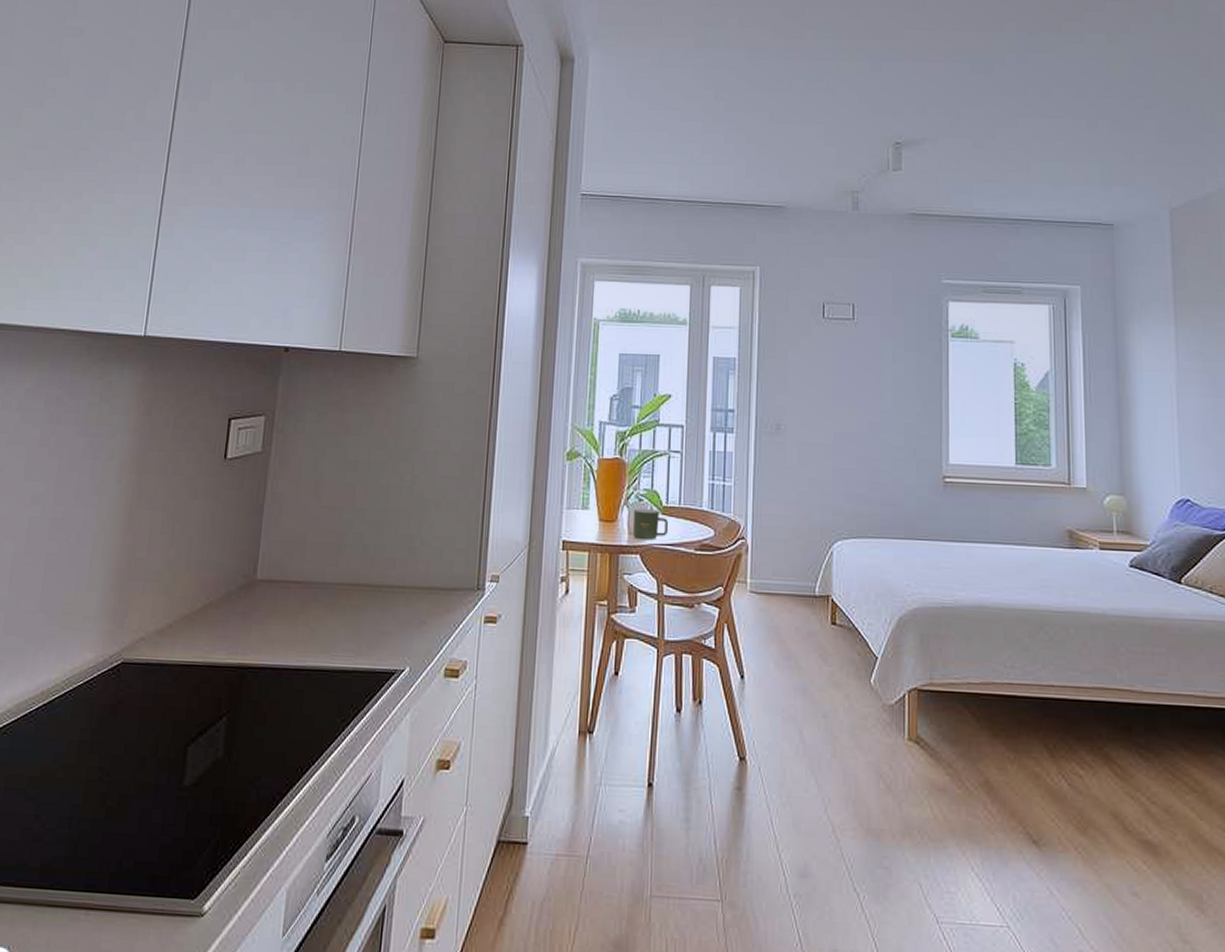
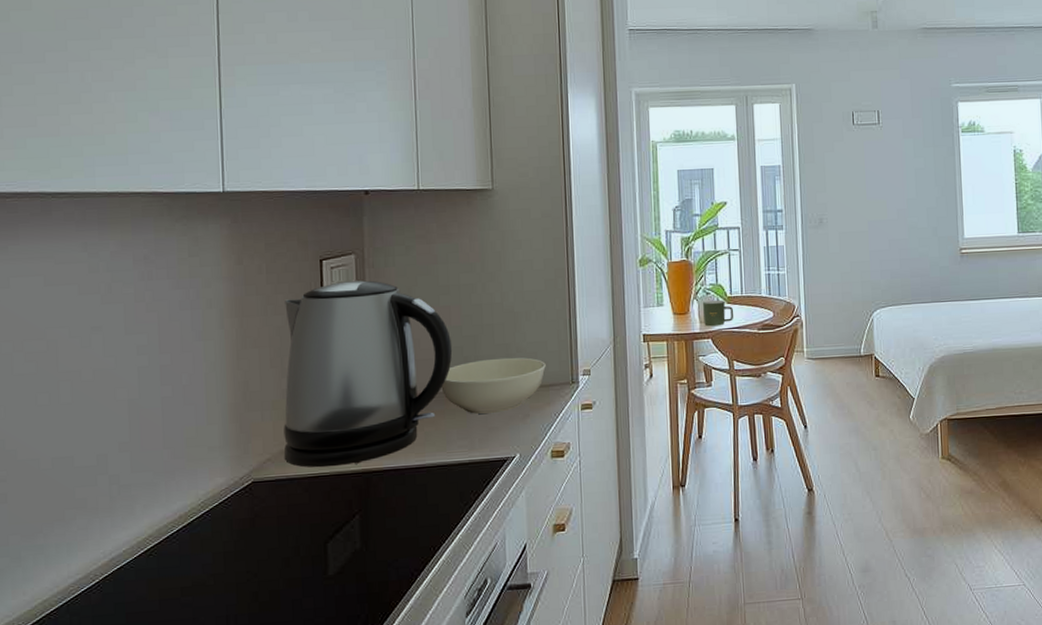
kettle: none [158,445,353,656] -> present [283,280,453,468]
bowl: none [334,550,451,616] -> present [441,357,546,415]

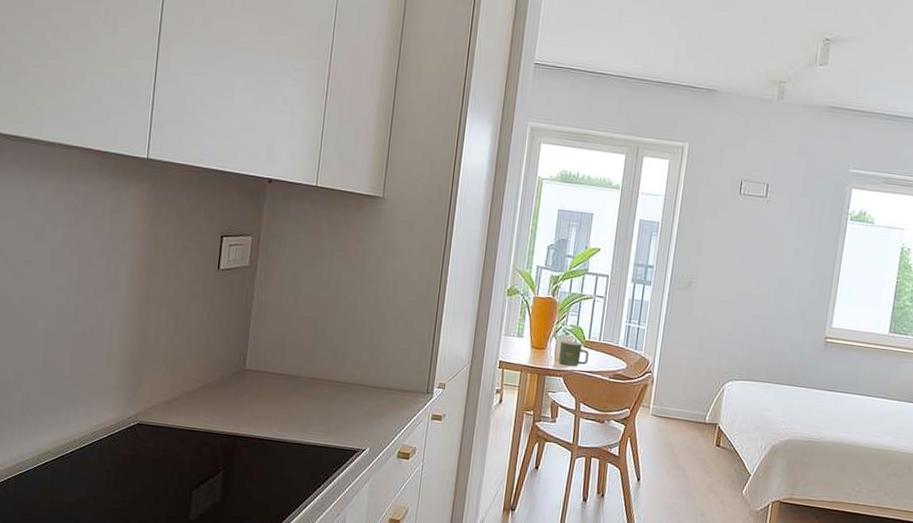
kettle: present [283,280,453,468] -> none [166,259,325,427]
bowl: present [441,357,546,415] -> none [309,355,406,407]

